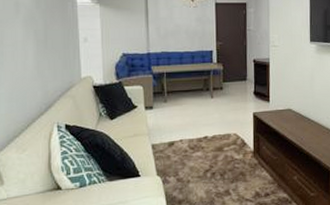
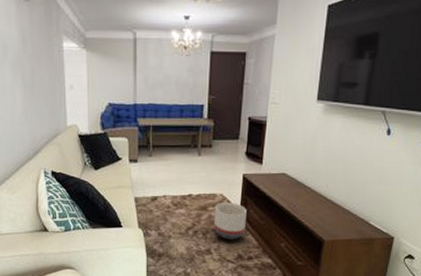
planter: none [230,140,260,179] -> present [213,201,247,240]

